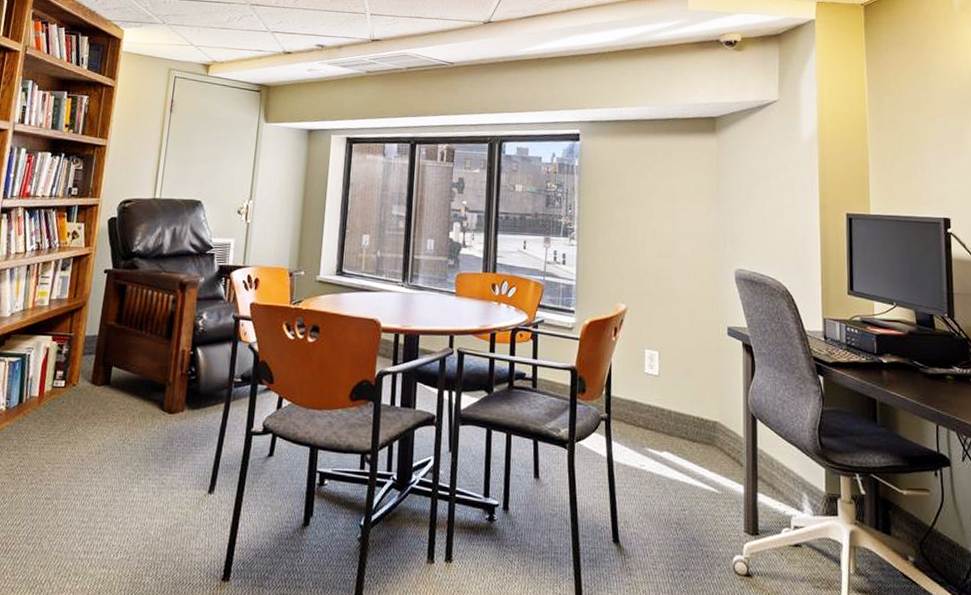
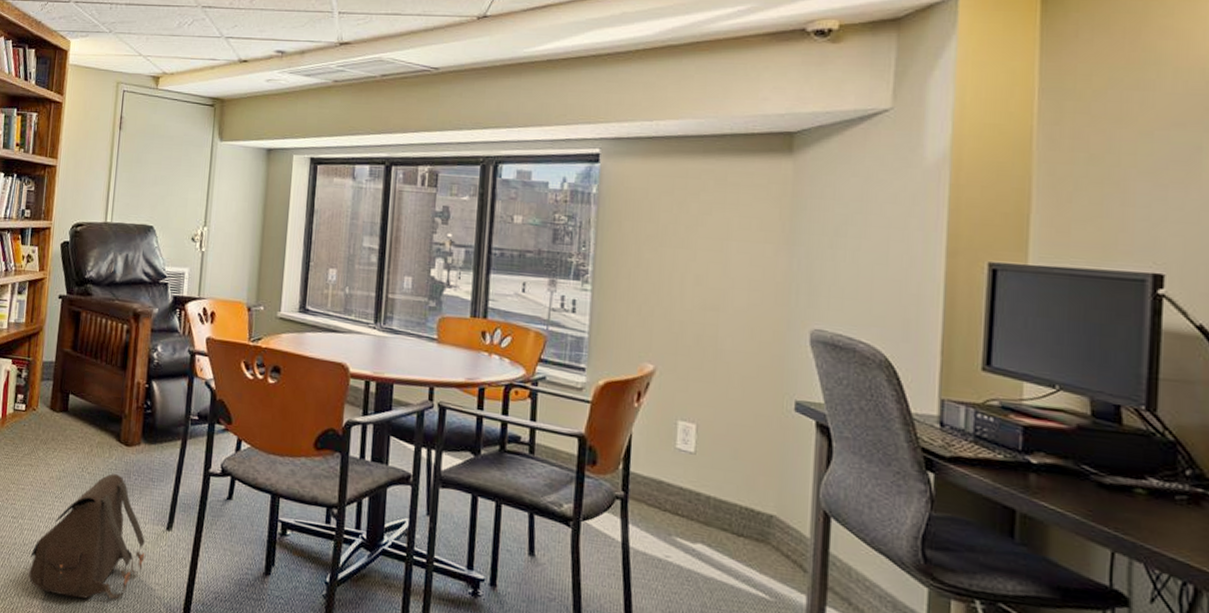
satchel: none [62,442,186,575] -> present [29,473,145,599]

